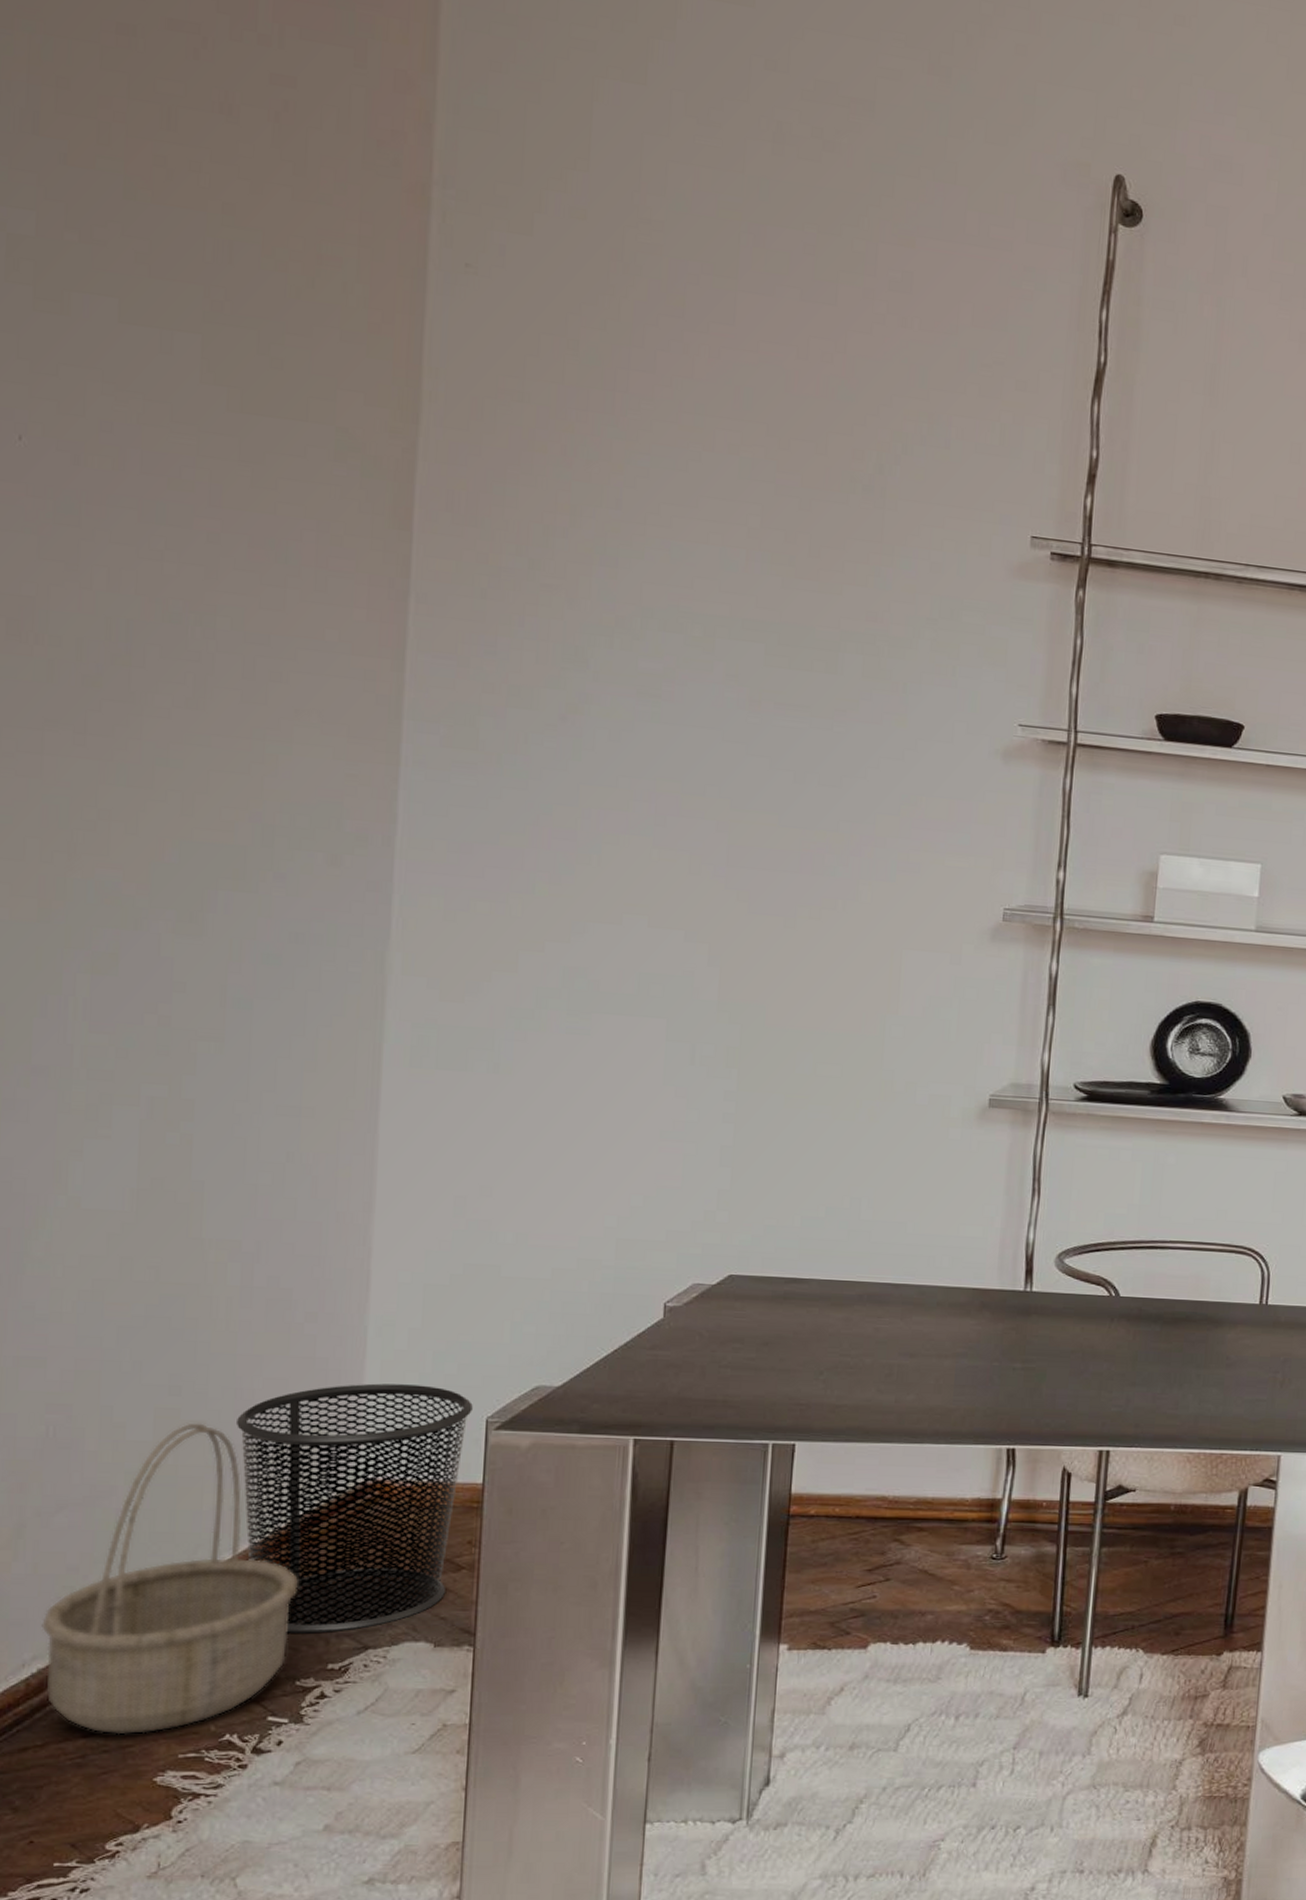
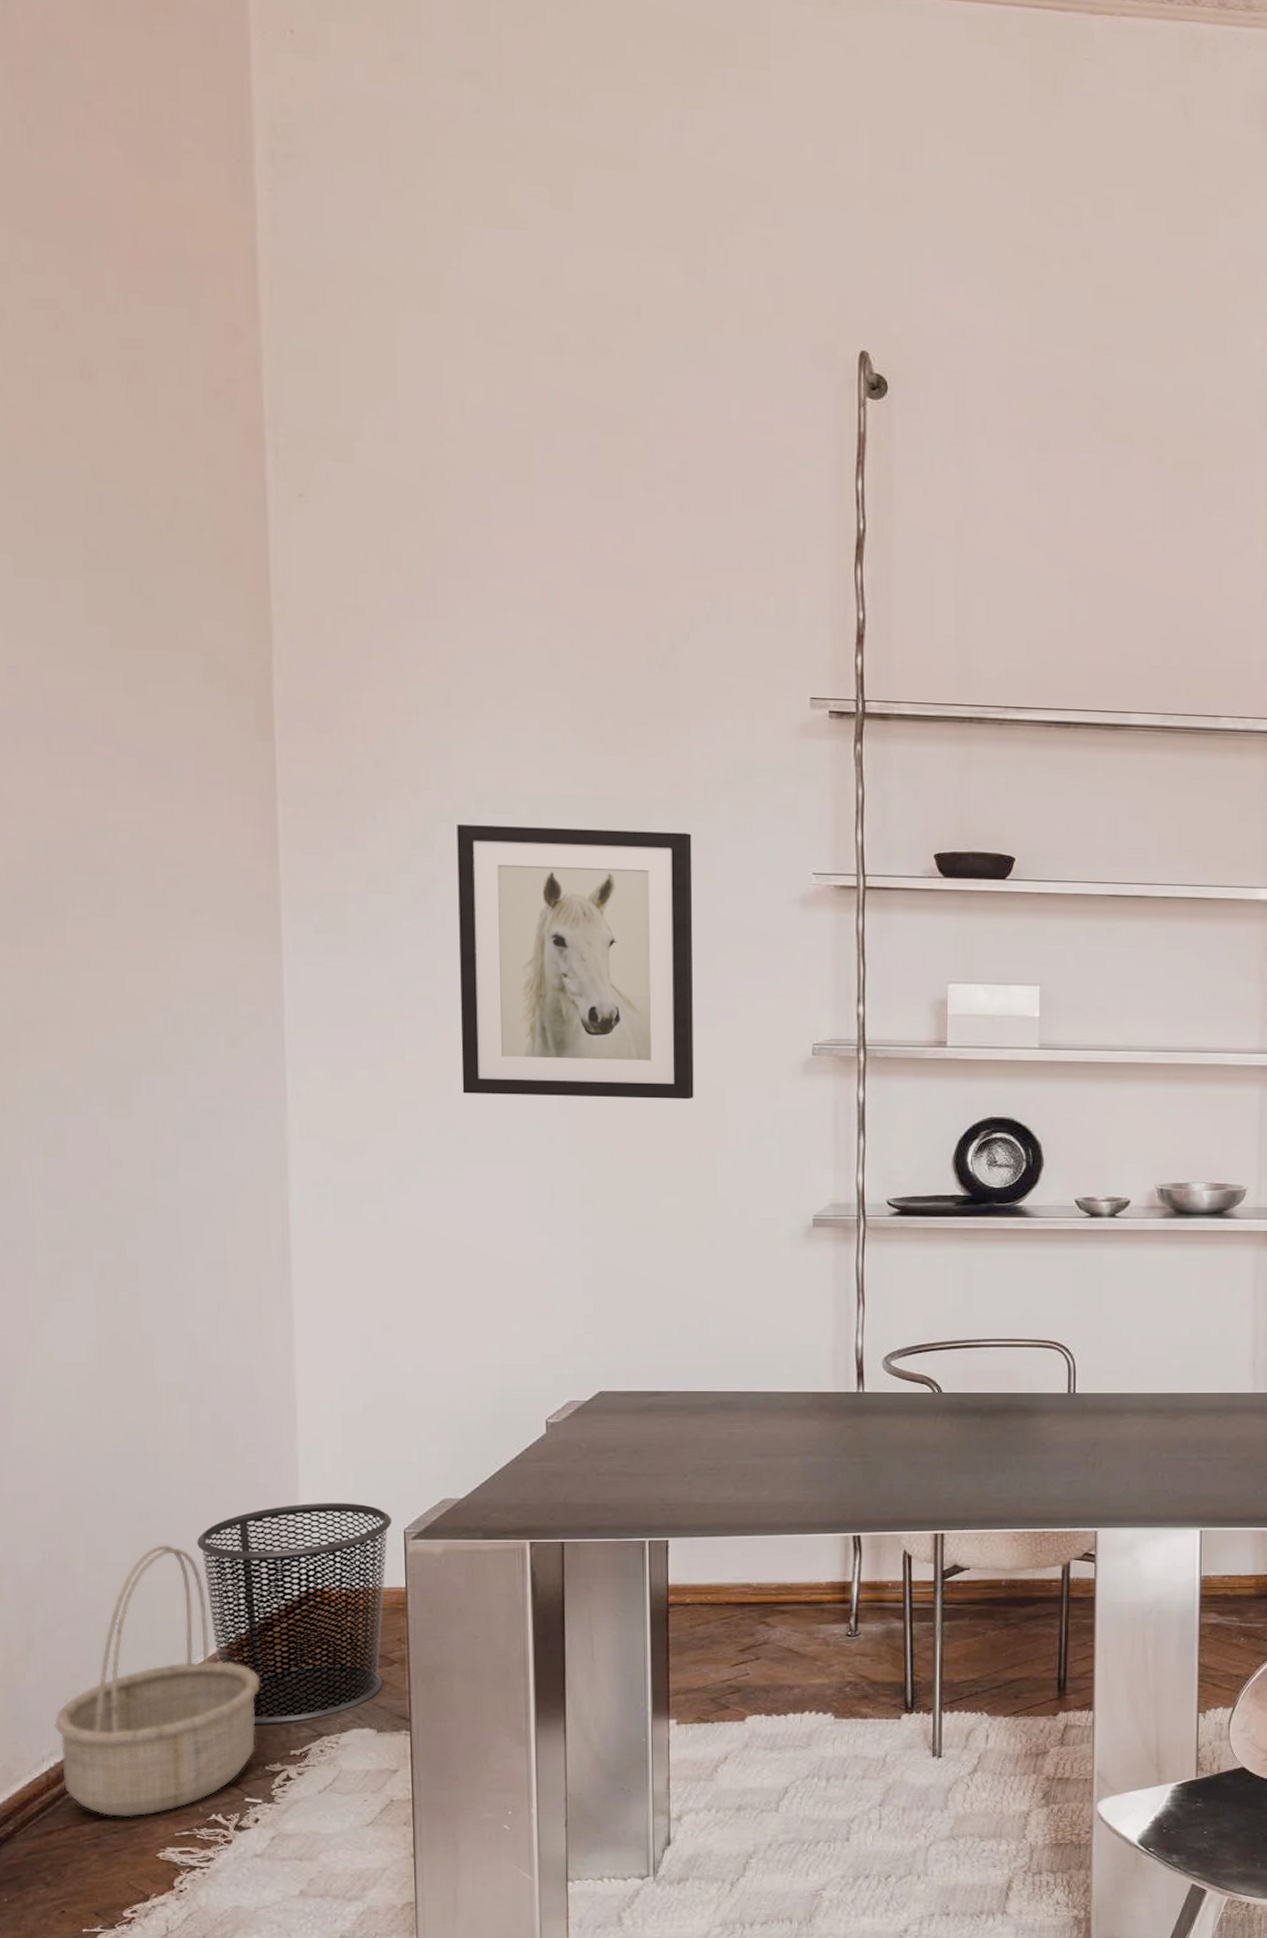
wall art: none [598,640,886,960] -> present [457,824,694,1100]

